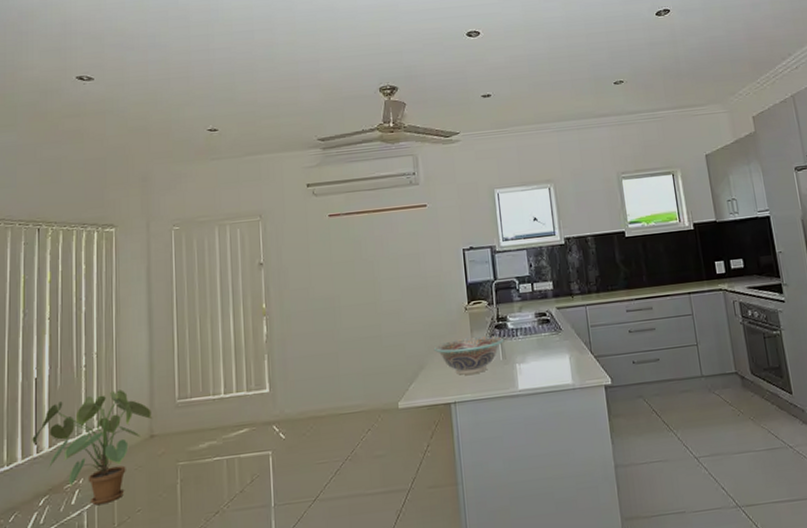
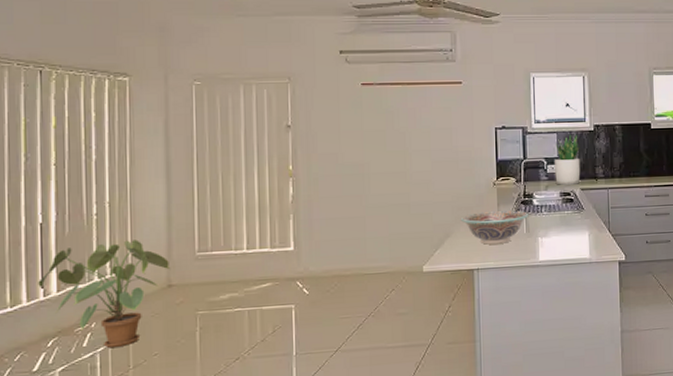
planter: none [526,250,555,306] -> present [555,135,581,185]

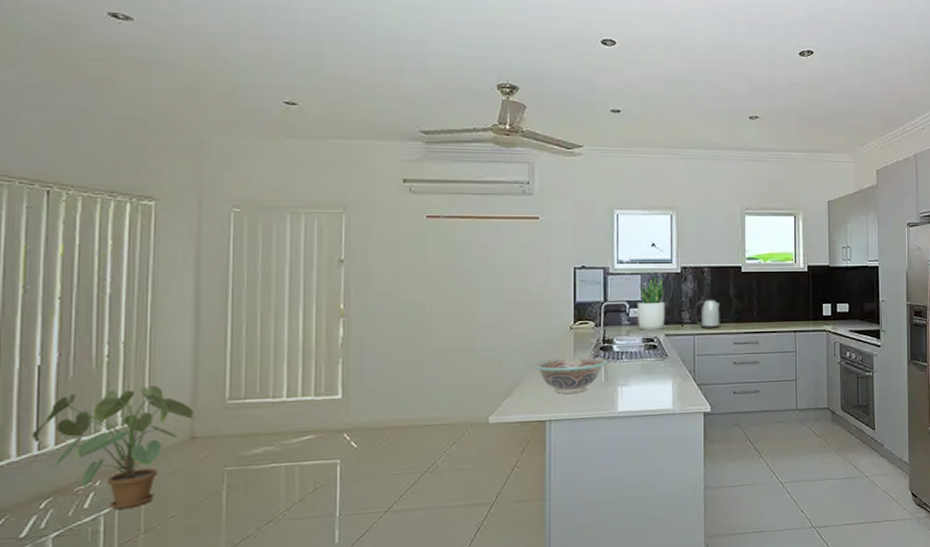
kettle: none [607,154,632,184] -> present [694,299,720,330]

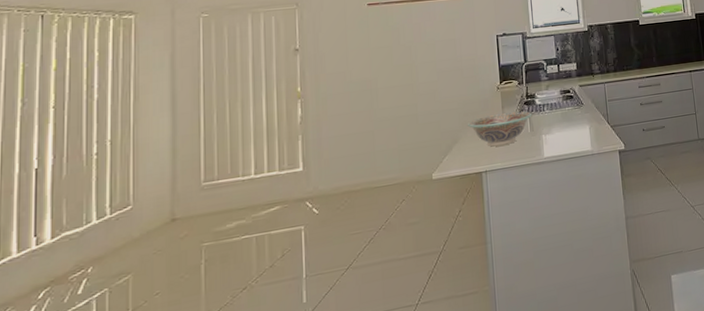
house plant: present [32,385,194,510] -> none [30,176,173,293]
planter: present [638,277,665,330] -> none [553,36,578,84]
kettle: present [694,299,720,330] -> none [601,50,626,78]

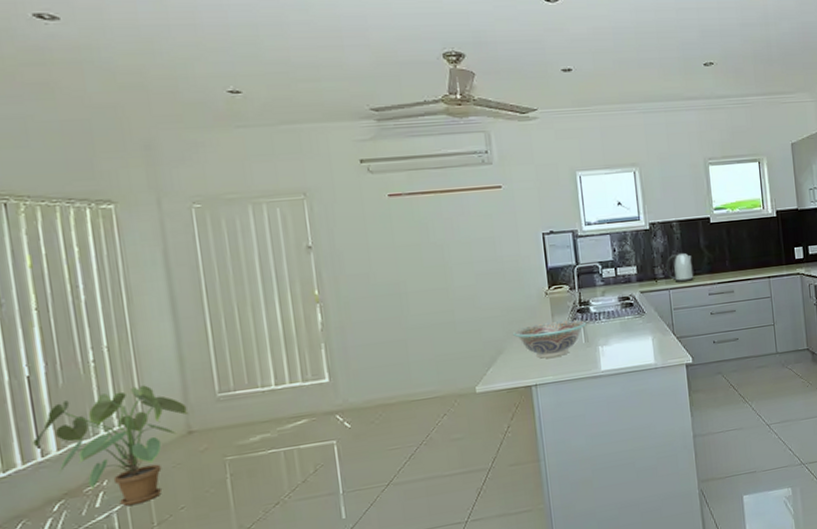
house plant: none [30,176,173,293] -> present [33,385,188,506]
kettle: none [601,50,626,78] -> present [666,252,694,283]

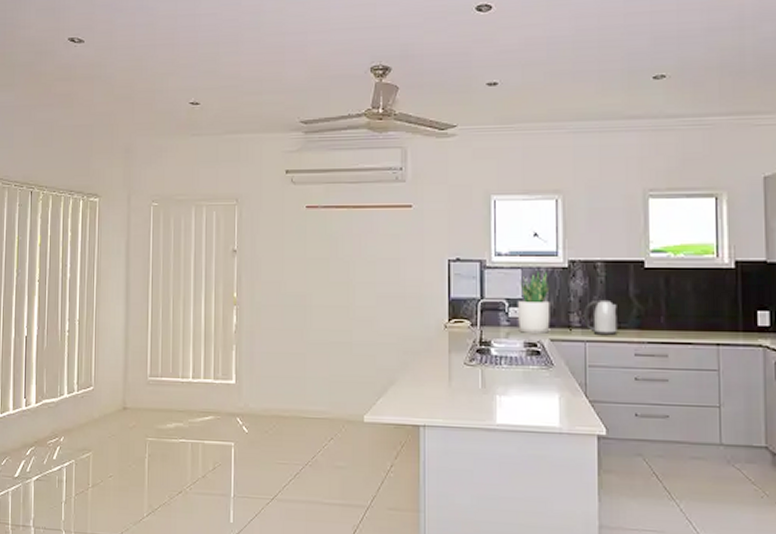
house plant: present [33,385,188,506] -> none [22,359,125,465]
decorative bowl: present [512,319,587,359] -> none [406,359,486,398]
planter: none [609,235,639,290] -> present [518,272,550,333]

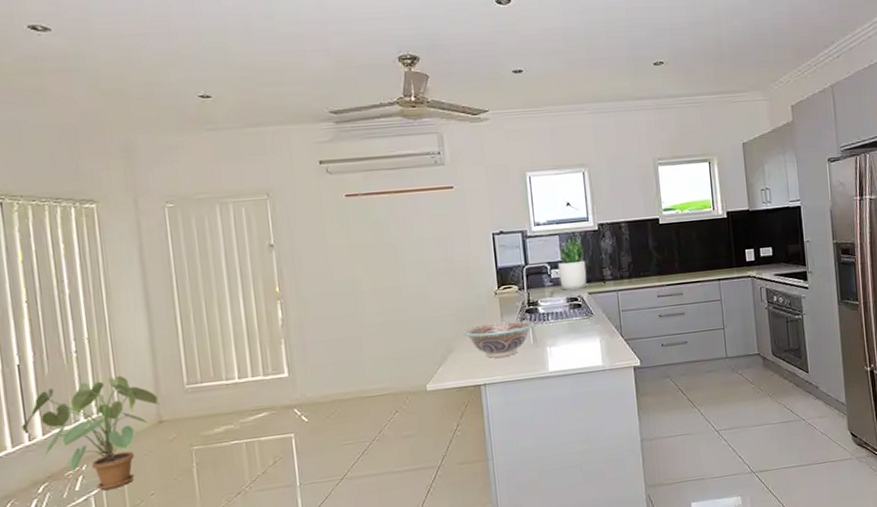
house plant: none [22,359,125,465] -> present [21,375,159,491]
decorative bowl: none [406,359,486,398] -> present [462,320,535,358]
kettle: present [584,299,617,336] -> none [614,253,643,285]

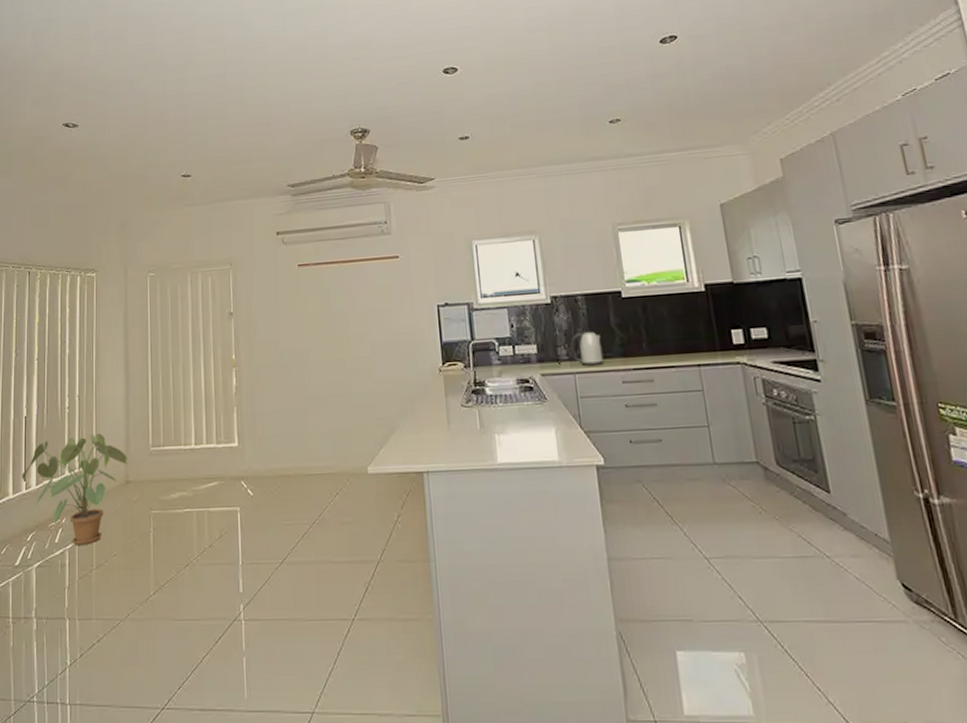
decorative bowl: present [462,320,535,358] -> none [405,401,482,442]
planter: present [558,236,587,291] -> none [506,309,540,370]
kettle: none [614,253,643,285] -> present [570,331,604,367]

